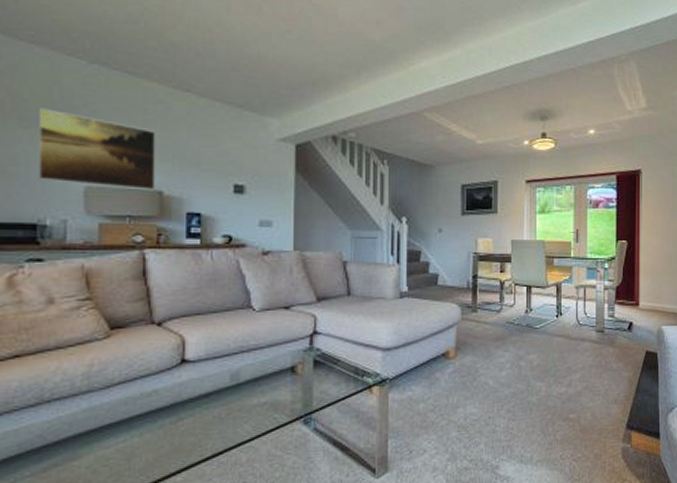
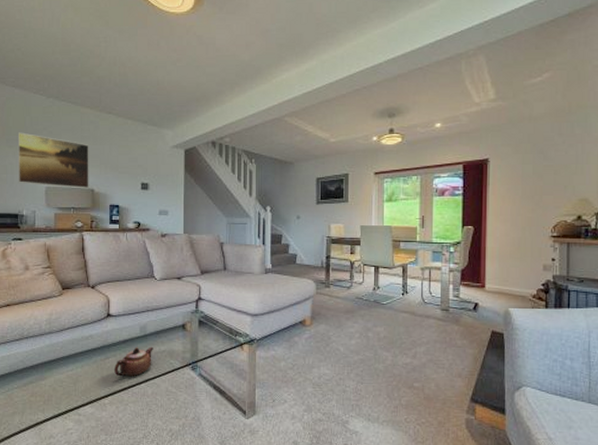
teapot: none [191,398,250,443] -> present [114,346,153,377]

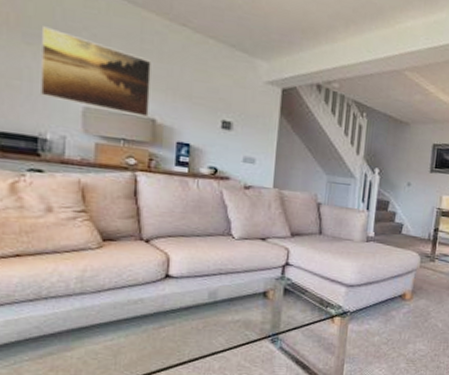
teapot: present [114,346,153,377] -> none [171,314,225,349]

